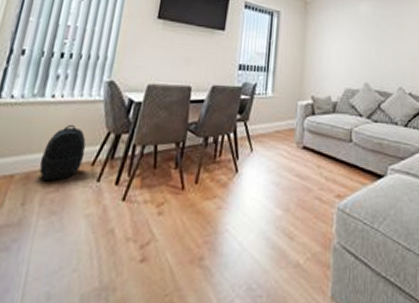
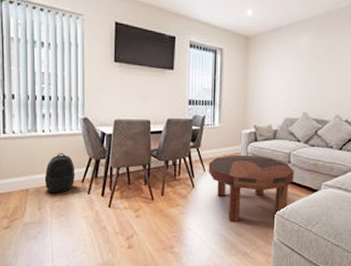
coffee table: none [256,130,357,220] -> present [208,154,295,222]

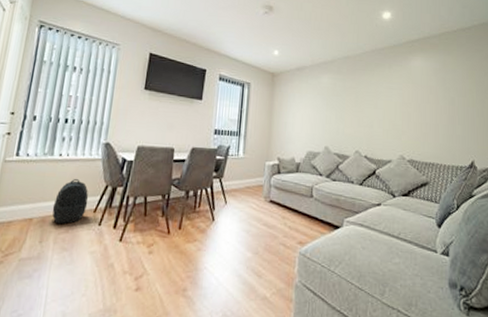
coffee table: present [208,154,295,222] -> none [229,186,317,261]

